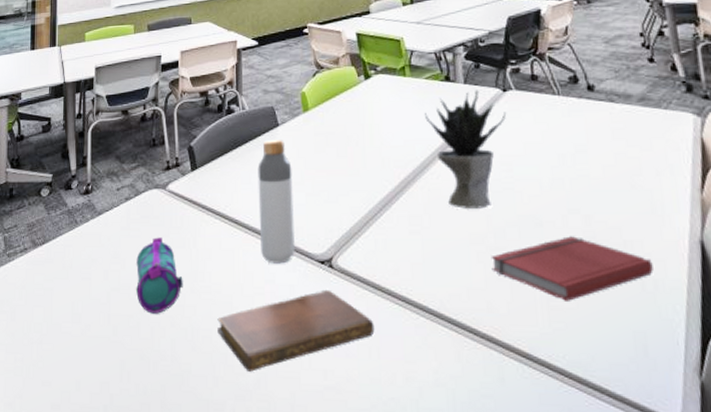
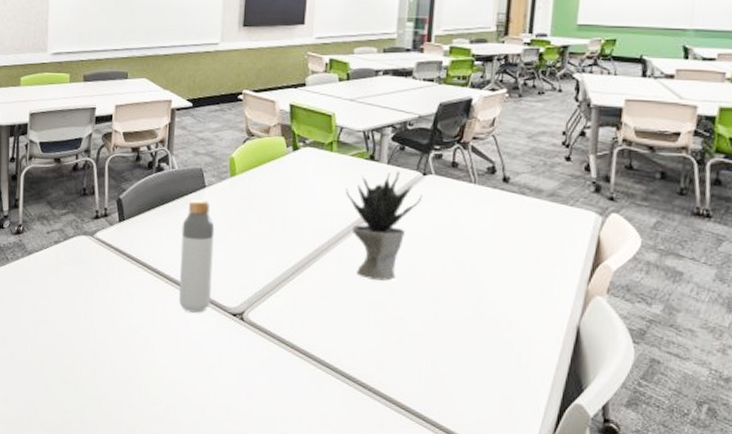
pencil case: present [136,237,183,314] -> none [62,279,105,347]
notebook: present [217,289,375,372] -> none [134,339,276,402]
book: present [490,236,653,301] -> none [387,312,531,367]

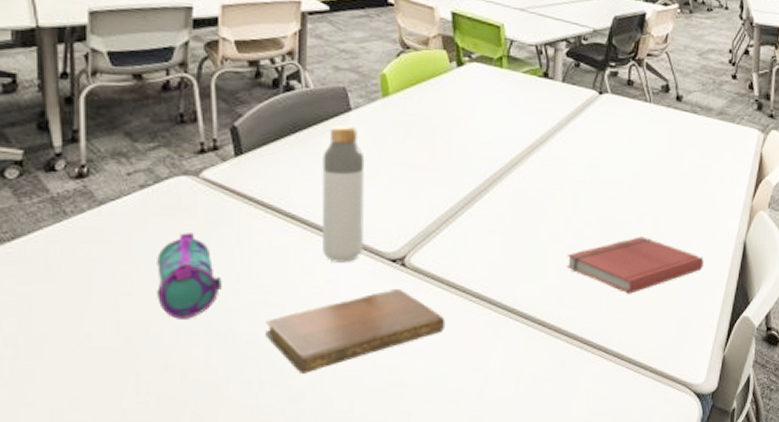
pencil case: none [62,279,105,347] -> present [157,233,222,319]
notebook: none [134,339,276,402] -> present [265,288,446,374]
potted plant: present [346,171,423,281] -> none [518,90,600,209]
book: none [387,312,531,367] -> present [566,237,704,294]

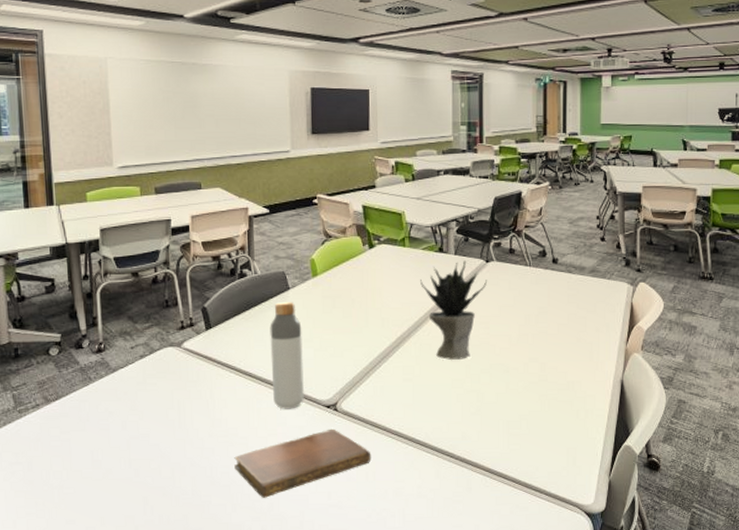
pencil case: present [157,233,222,319] -> none [154,390,201,457]
potted plant: none [518,90,600,209] -> present [420,260,488,360]
book: present [566,237,704,294] -> none [467,379,586,429]

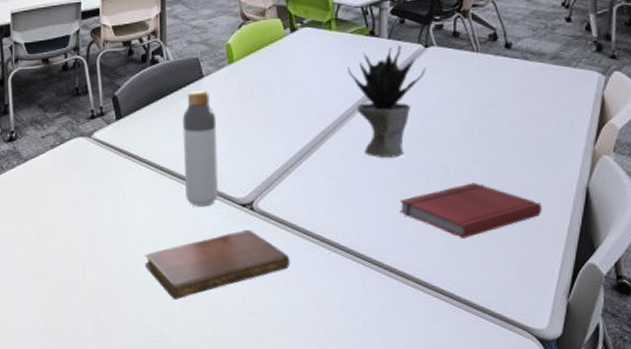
book: none [467,379,586,429] -> present [399,183,542,238]

